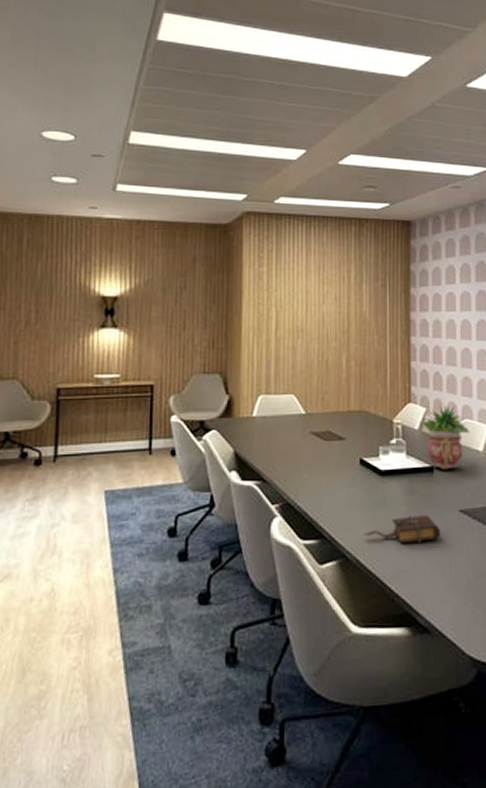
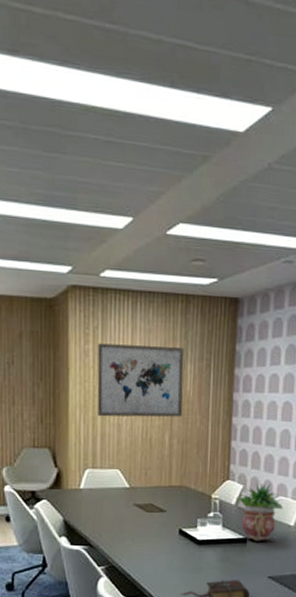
wall art: none [271,266,360,340] -> present [97,343,185,417]

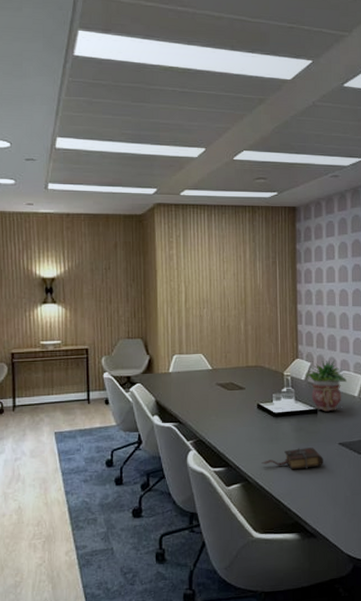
wall art: present [97,343,185,417] -> none [180,249,255,310]

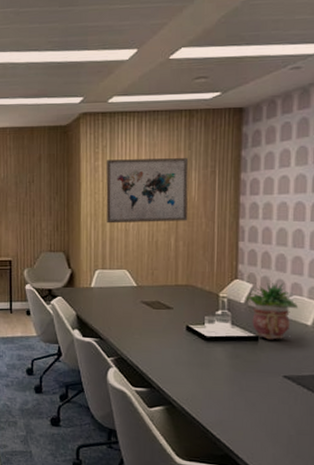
wall art: none [180,249,255,310] -> present [106,158,189,224]
book: present [261,447,323,470] -> none [188,376,263,400]

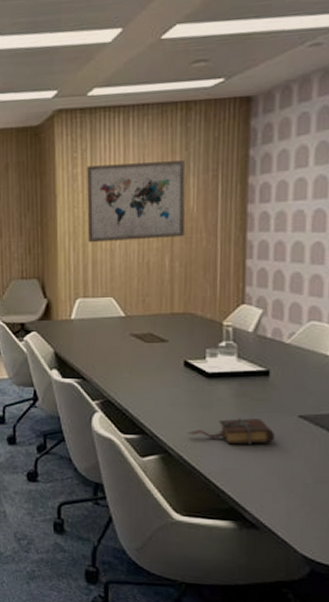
book: none [188,376,263,400] -> present [186,418,275,445]
potted plant: present [245,283,299,340] -> none [253,307,318,374]

